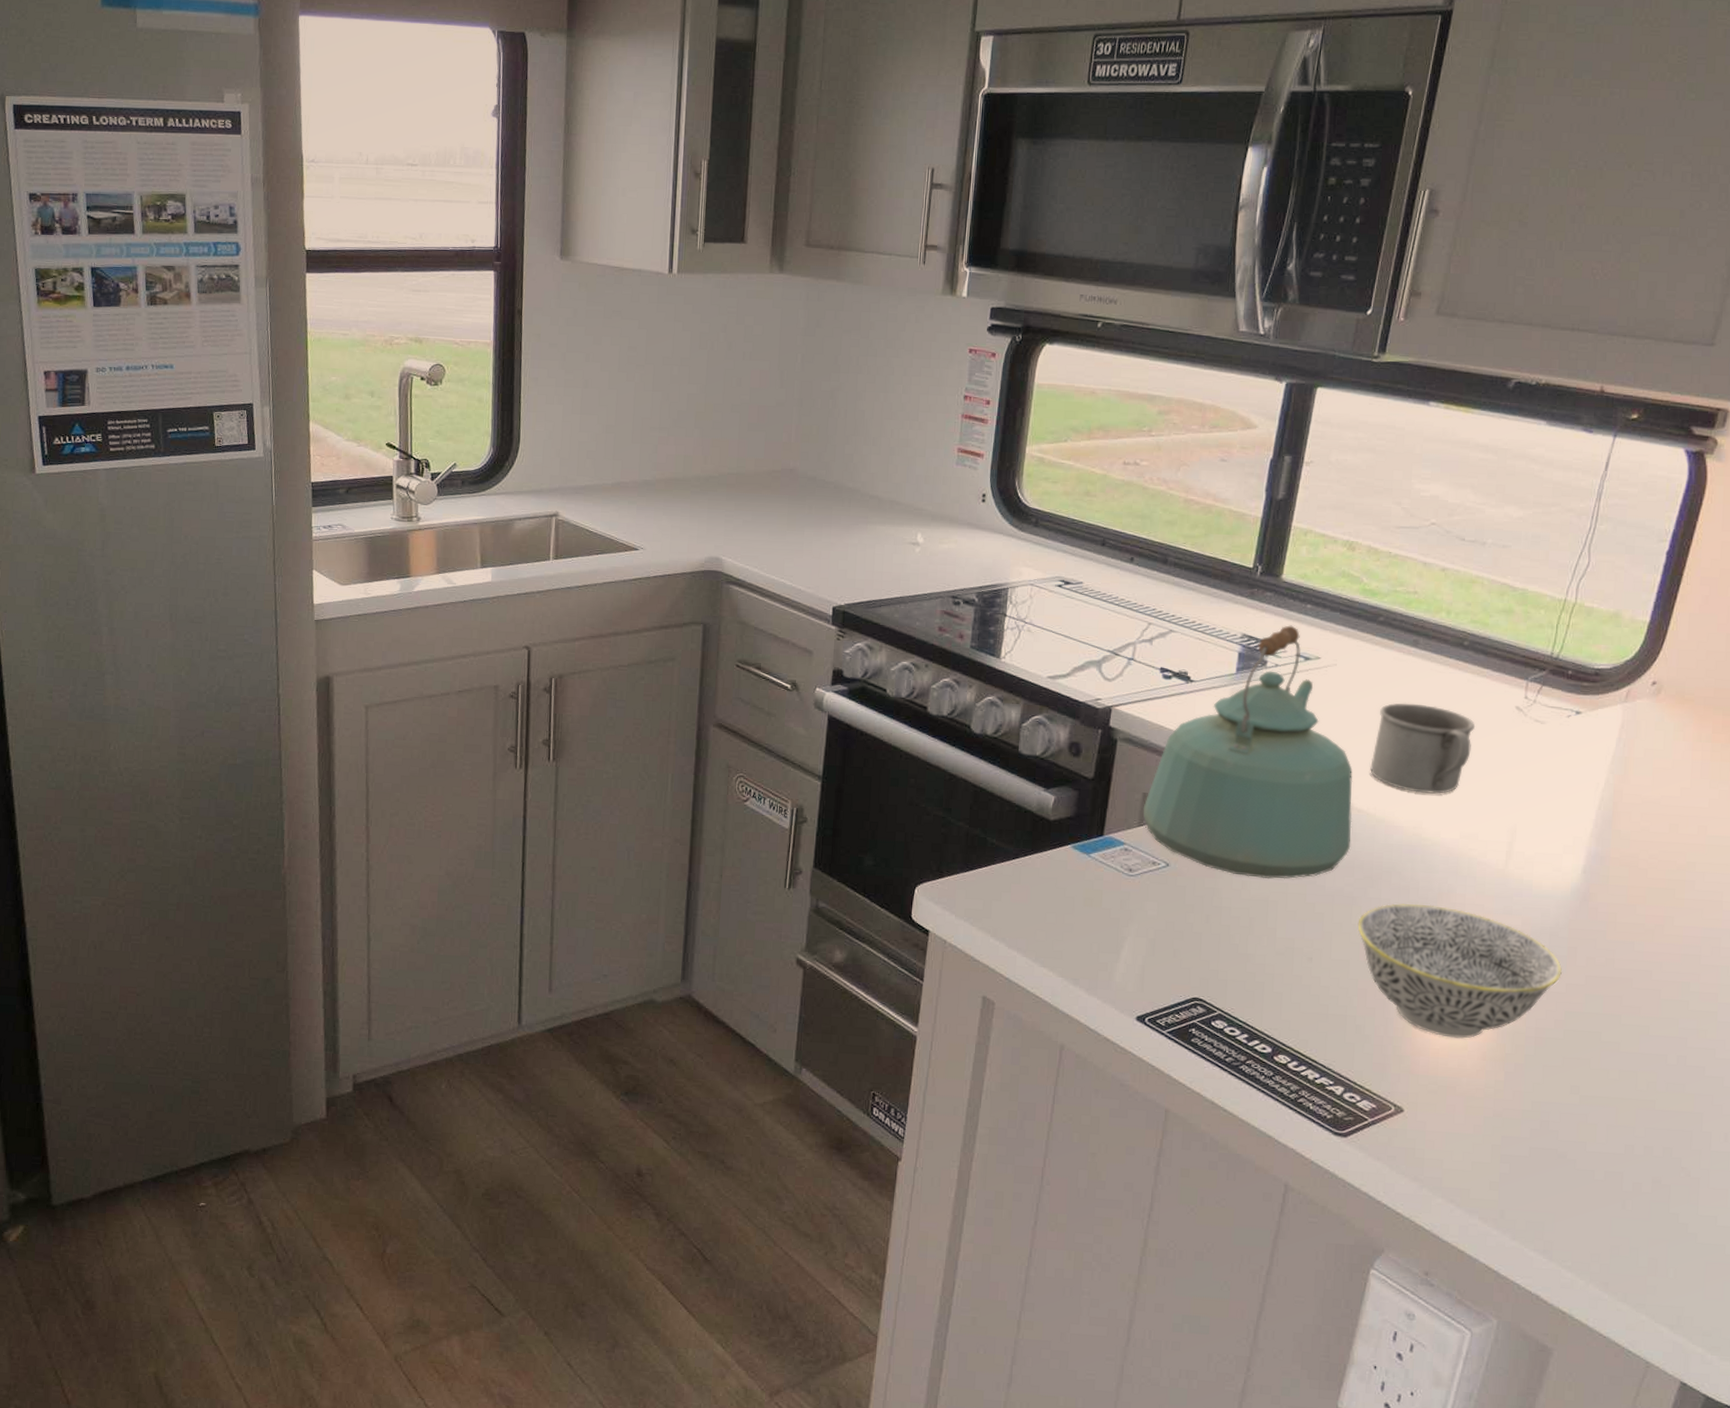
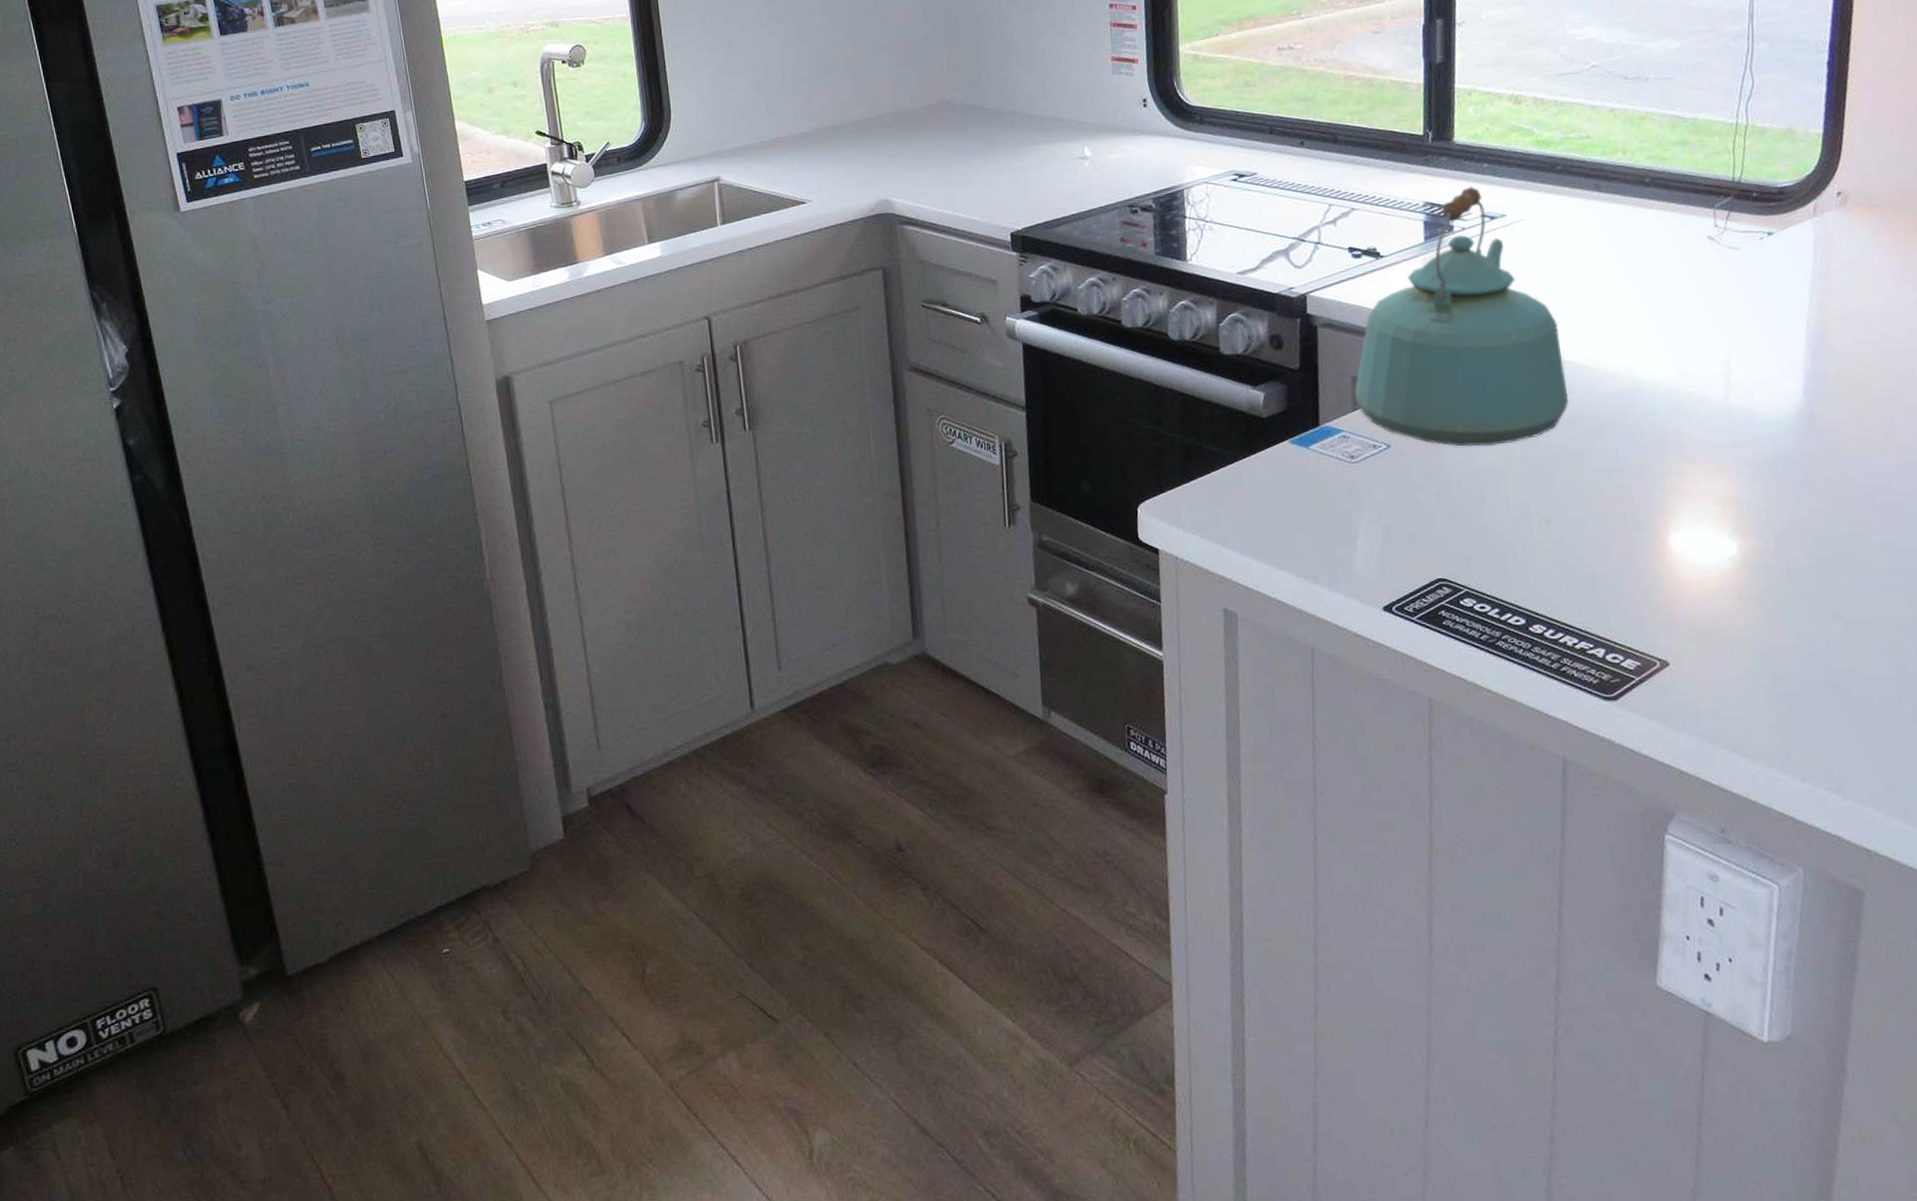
bowl: present [1357,904,1563,1039] -> none [1589,448,1803,582]
mug: present [1370,703,1476,794] -> none [1573,247,1672,337]

